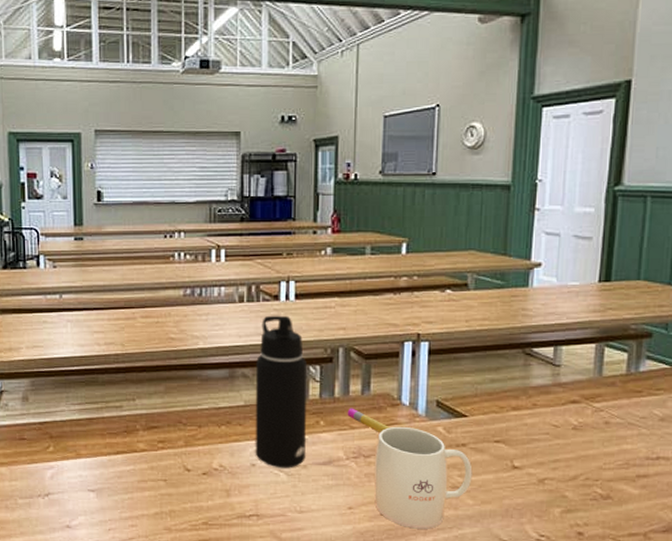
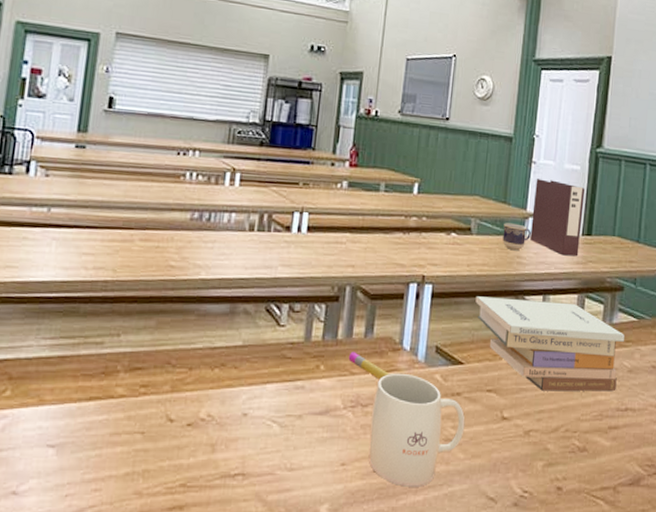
water bottle: present [255,315,308,468] -> none [248,247,313,419]
books: none [477,351,654,441] -> present [475,296,625,392]
cup: none [504,275,537,303] -> present [502,223,531,251]
binder: none [536,226,601,305] -> present [530,179,585,257]

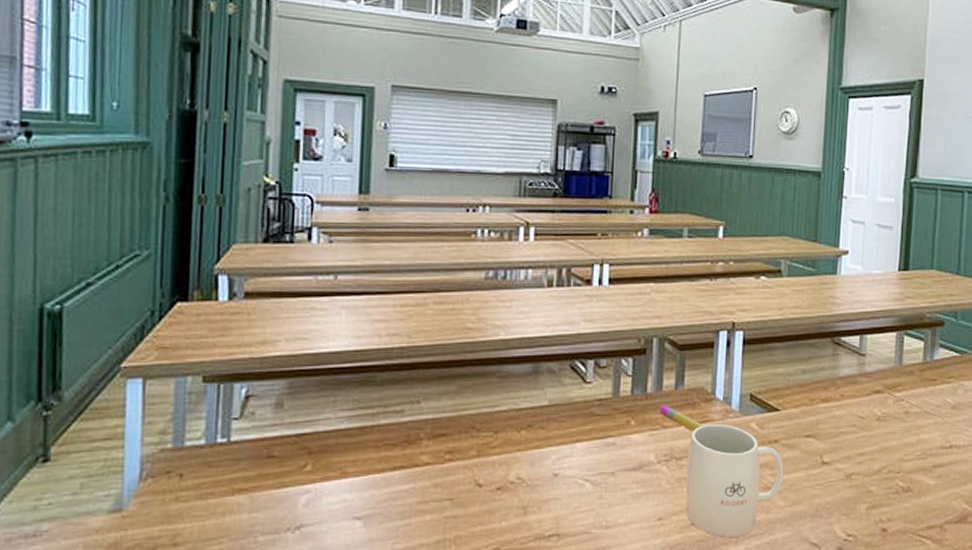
books: present [475,296,625,392] -> none [789,340,947,433]
cup: present [502,223,531,251] -> none [815,262,844,291]
binder: present [530,179,585,257] -> none [844,214,900,293]

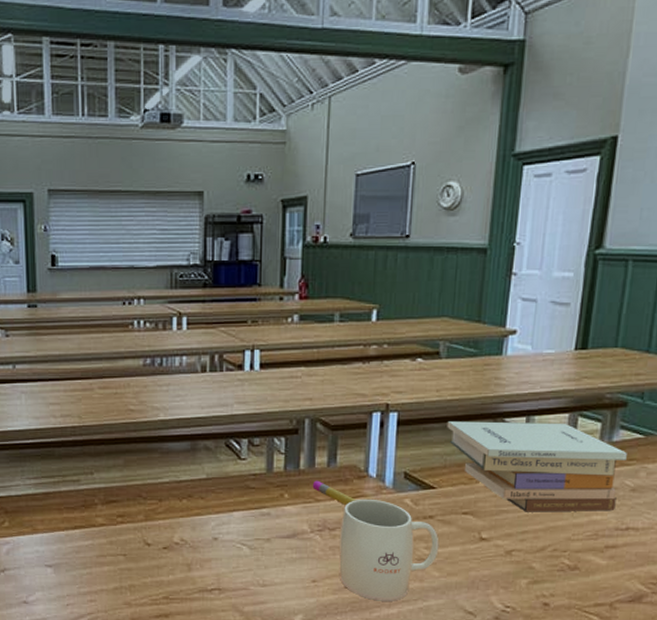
books: none [789,340,947,433] -> present [447,421,627,512]

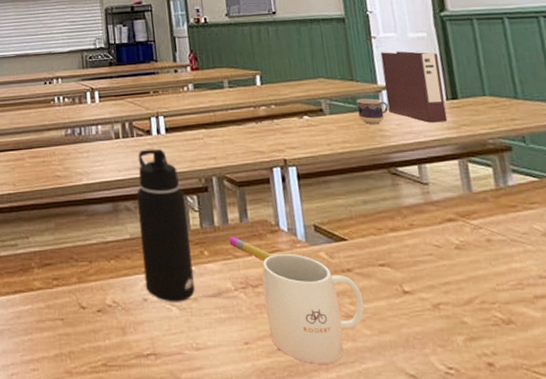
water bottle: none [217,385,272,542] -> present [137,148,195,302]
books: present [447,421,627,512] -> none [344,169,533,262]
cup: none [477,343,511,372] -> present [356,98,388,125]
binder: none [510,291,579,373] -> present [380,51,448,123]

